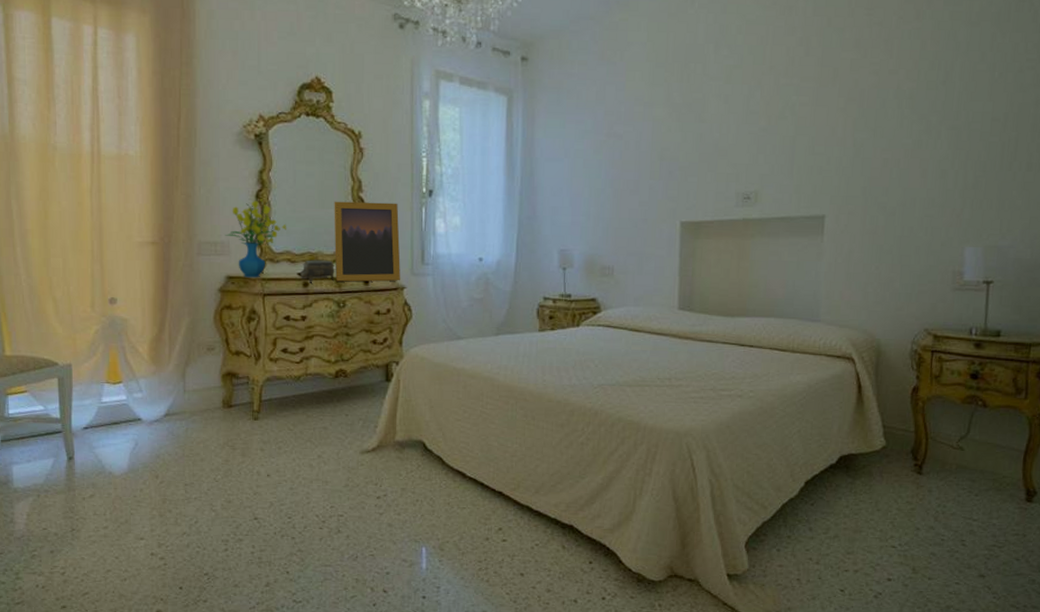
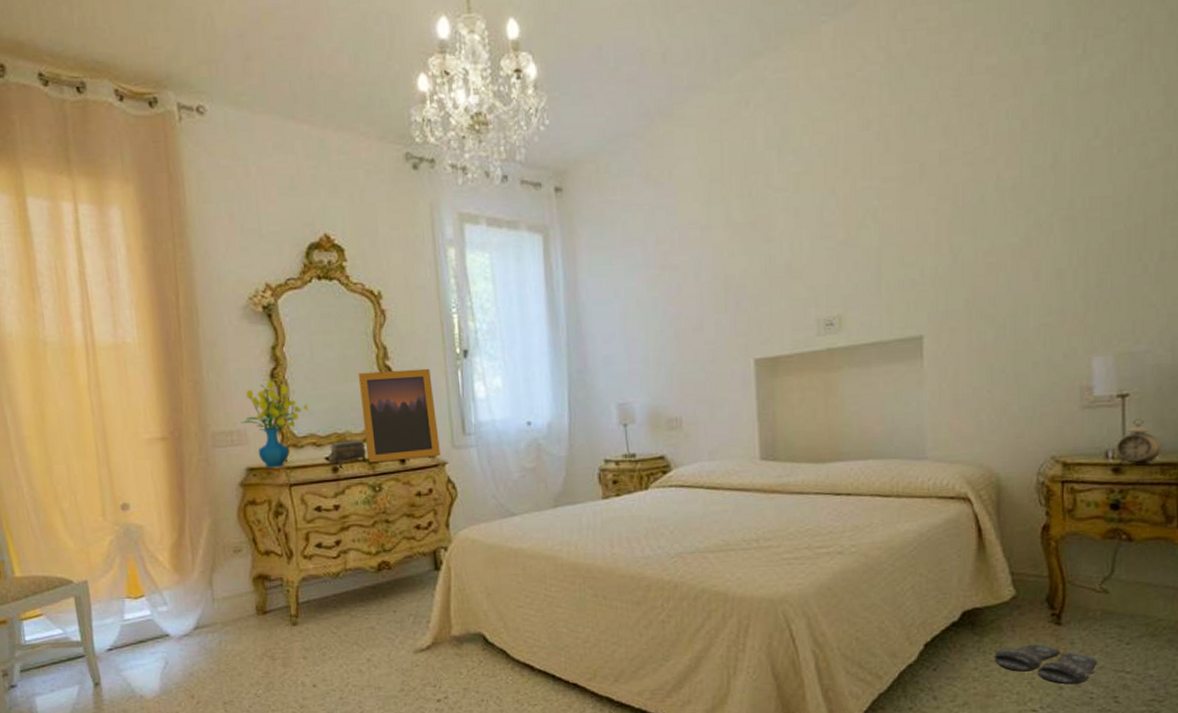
slippers: none [863,489,950,526] -> present [994,644,1097,684]
alarm clock: none [978,302,1017,344] -> present [1115,418,1162,465]

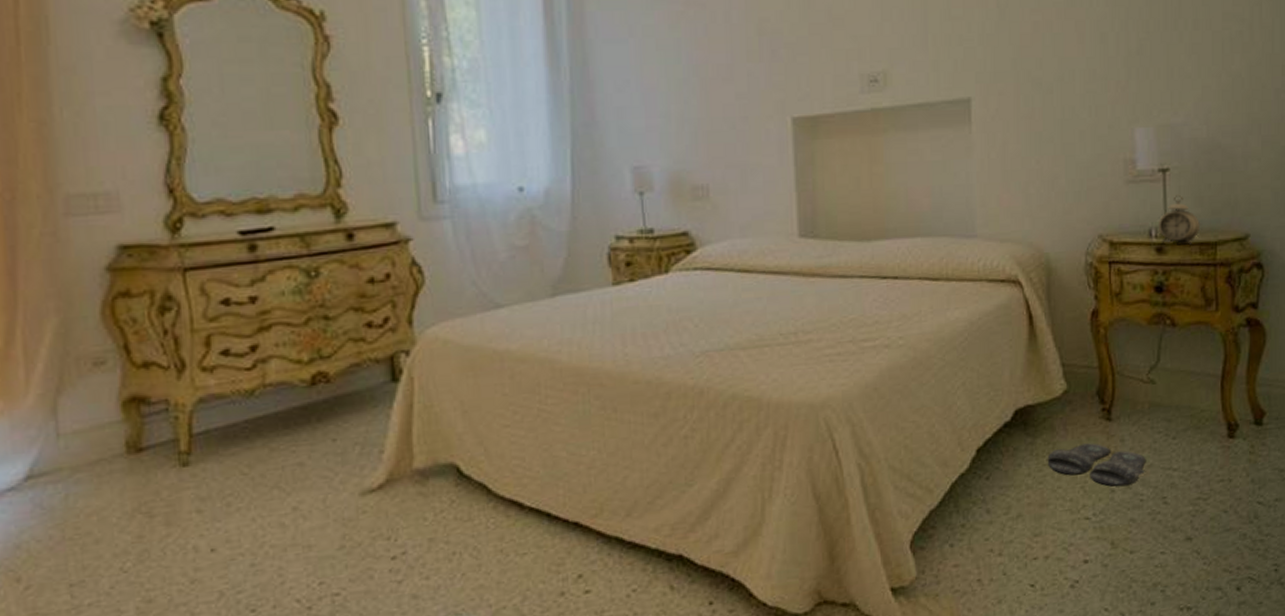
bouquet: present [240,378,308,468] -> none [110,121,214,246]
jewelry box: present [327,440,367,468] -> none [240,208,298,245]
picture frame: present [358,368,440,463] -> none [289,115,402,239]

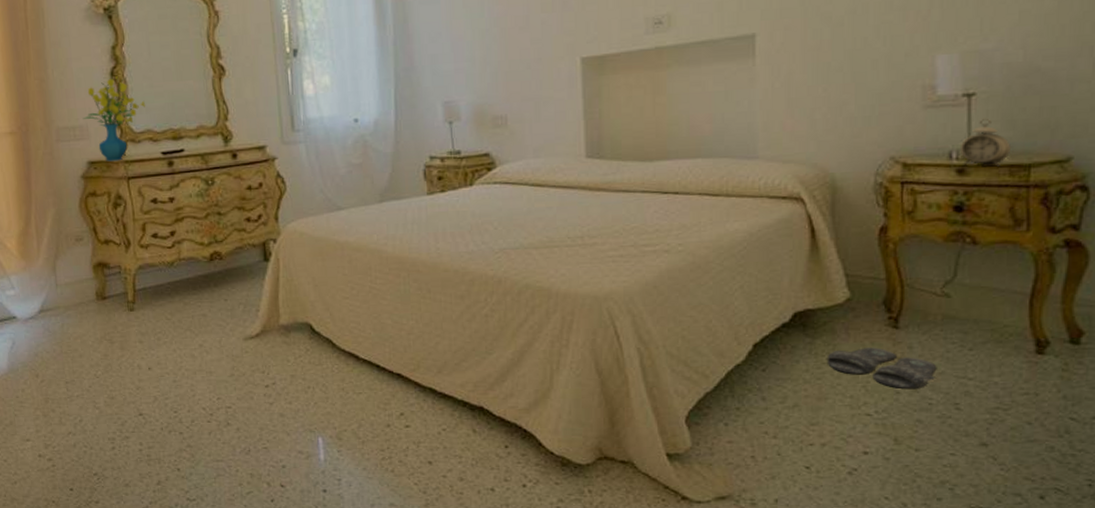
bouquet: none [110,121,214,246] -> present [82,76,145,162]

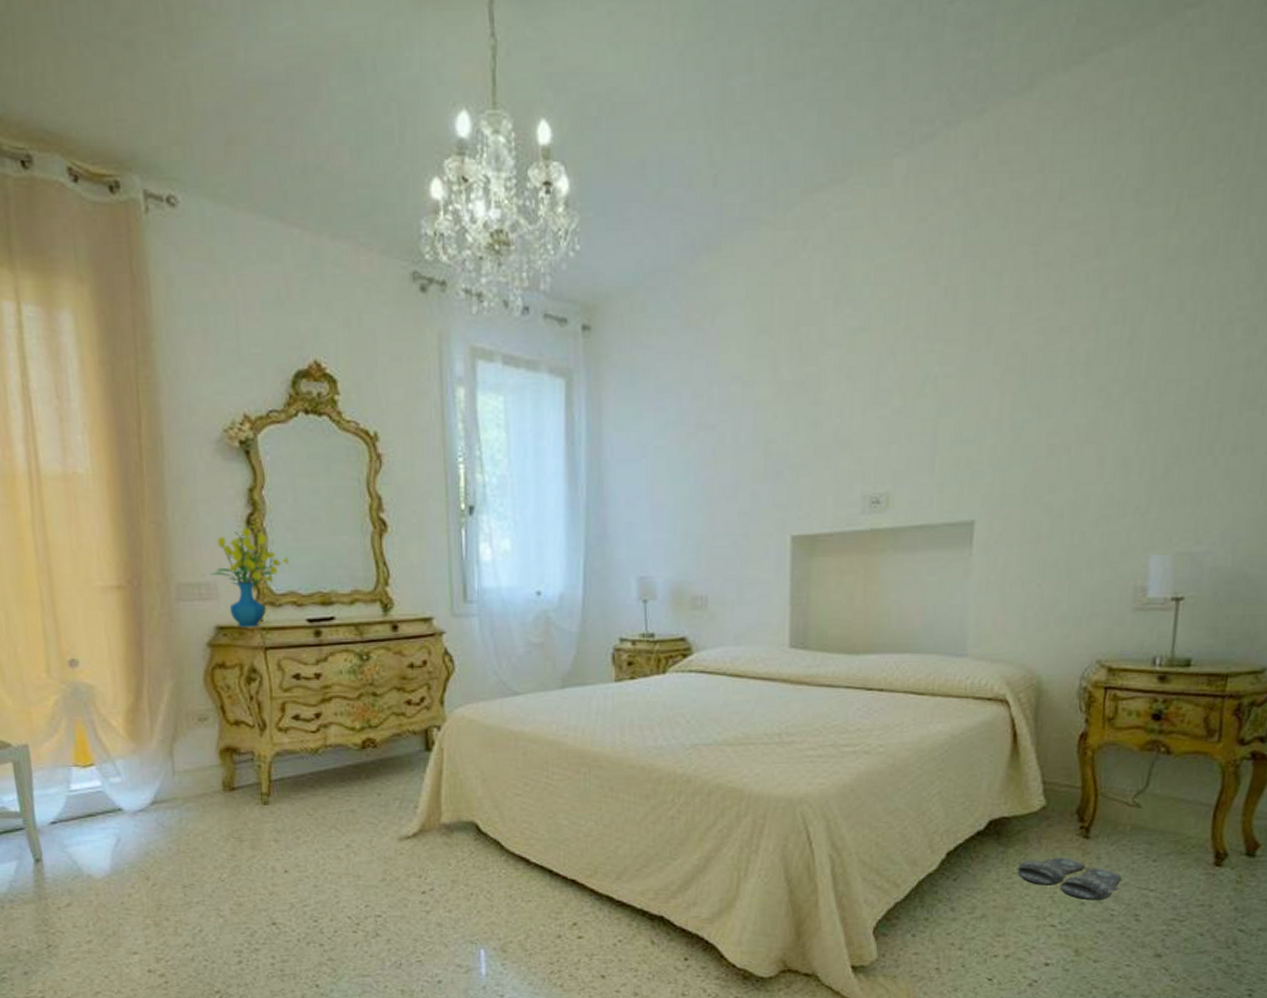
alarm clock: present [959,118,1011,167] -> none [1163,624,1212,675]

